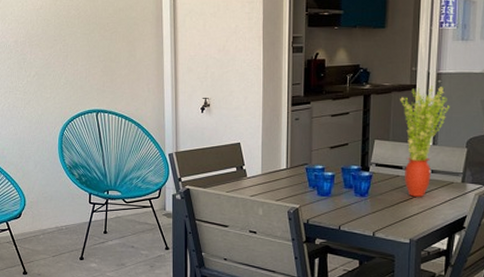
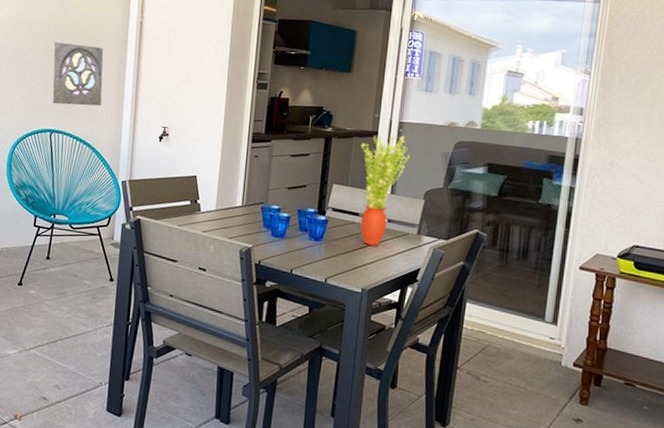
wall ornament: none [92,24,143,85] -> present [52,41,104,106]

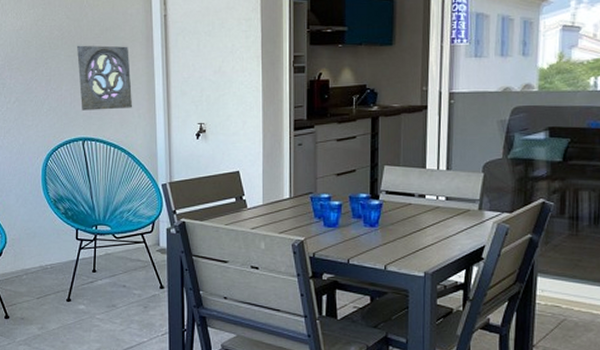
potted plant: present [360,134,410,246] -> none [410,106,464,226]

